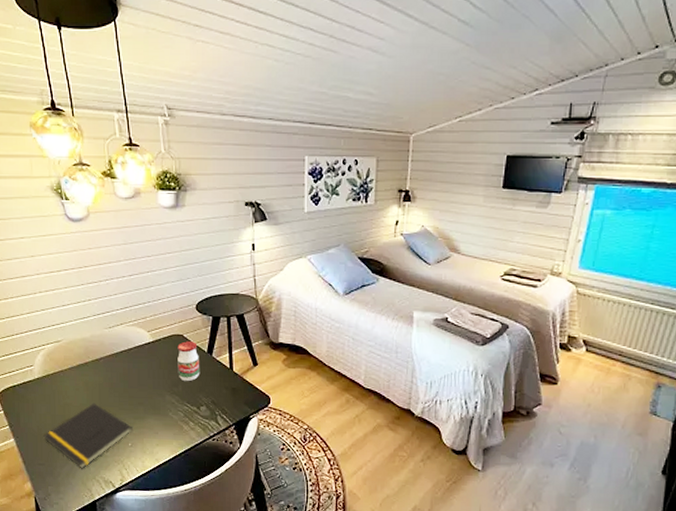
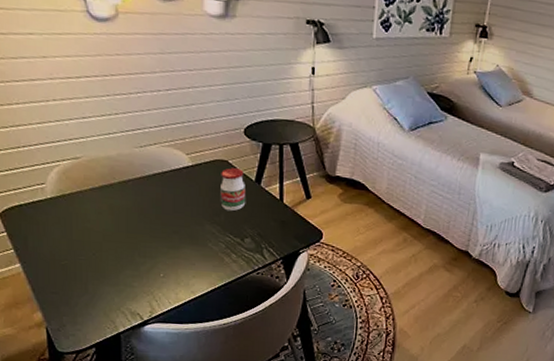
notepad: present [43,403,132,469] -> none [57,228,165,299]

